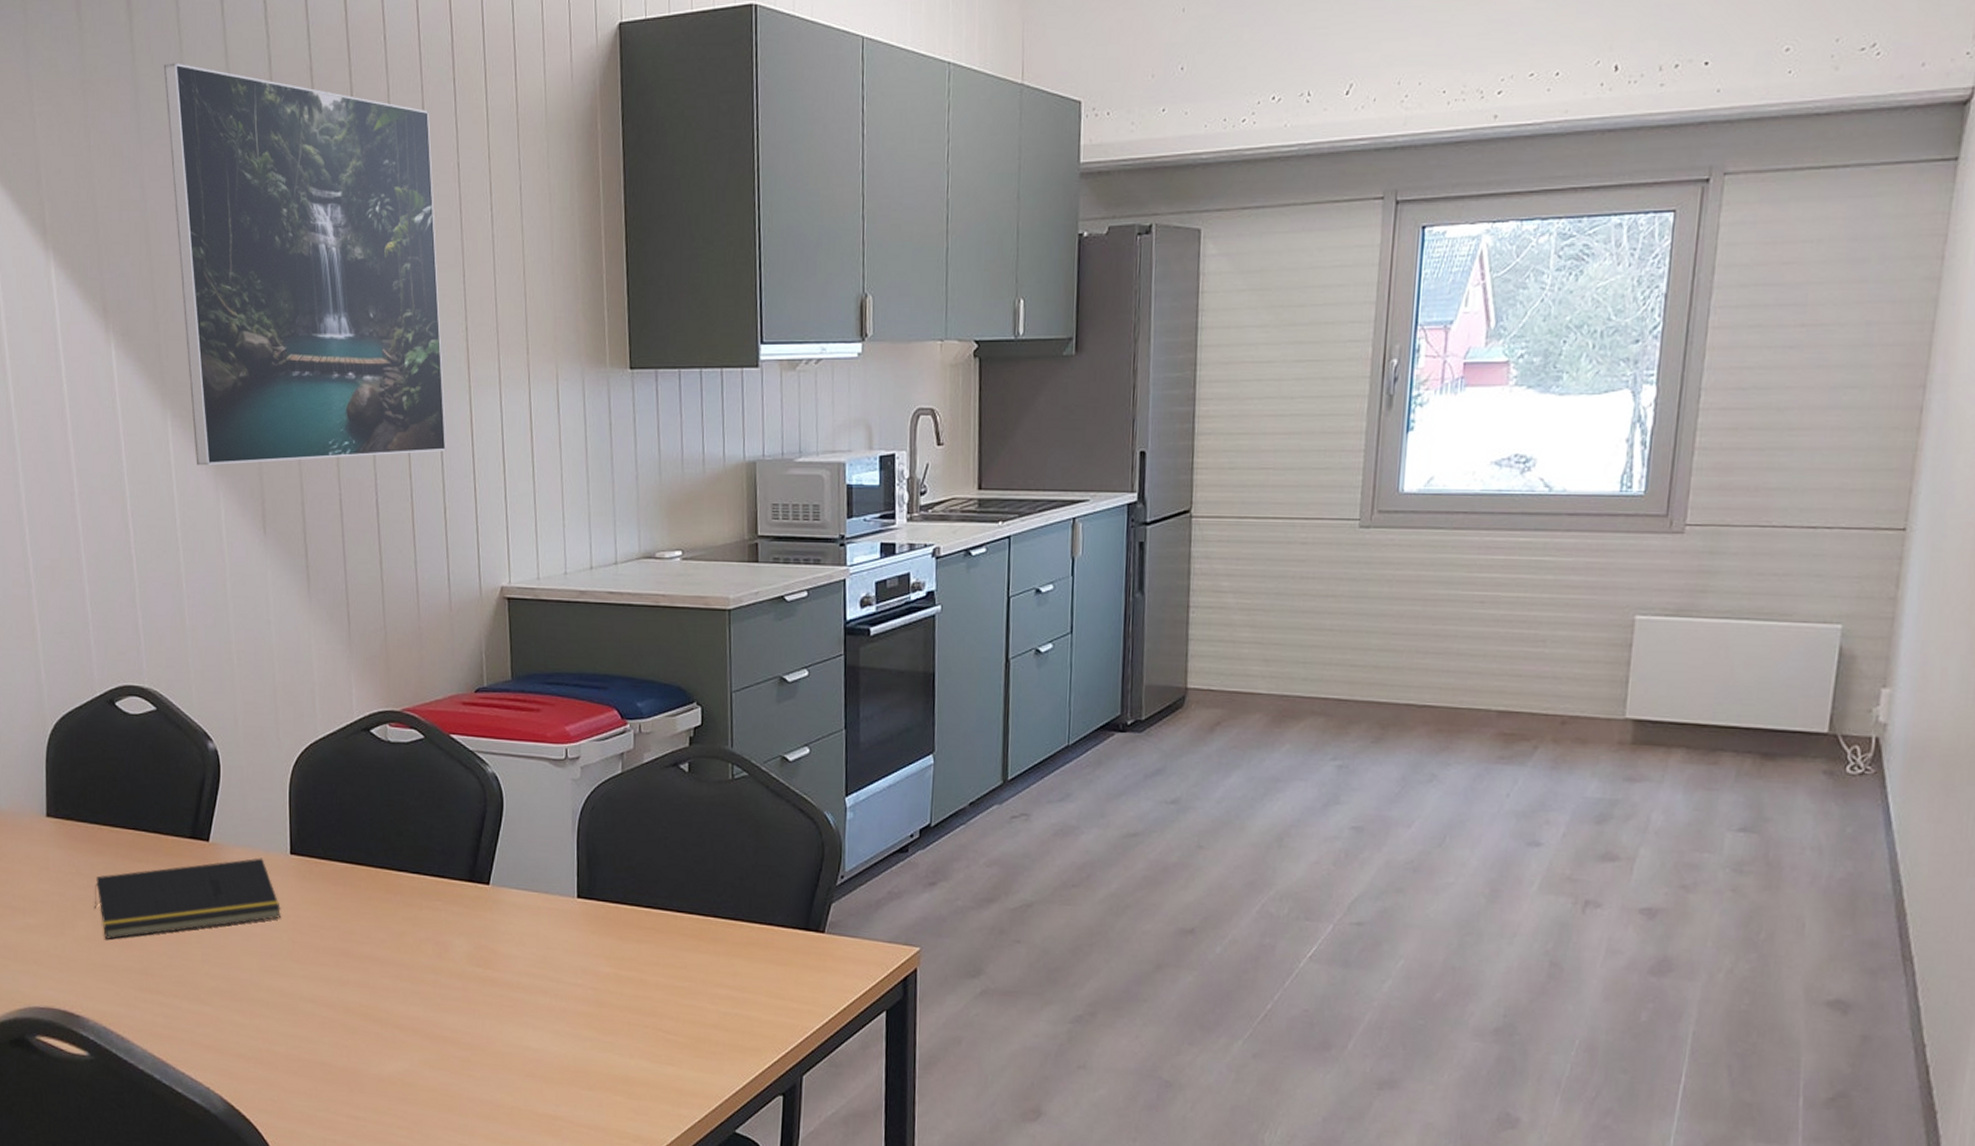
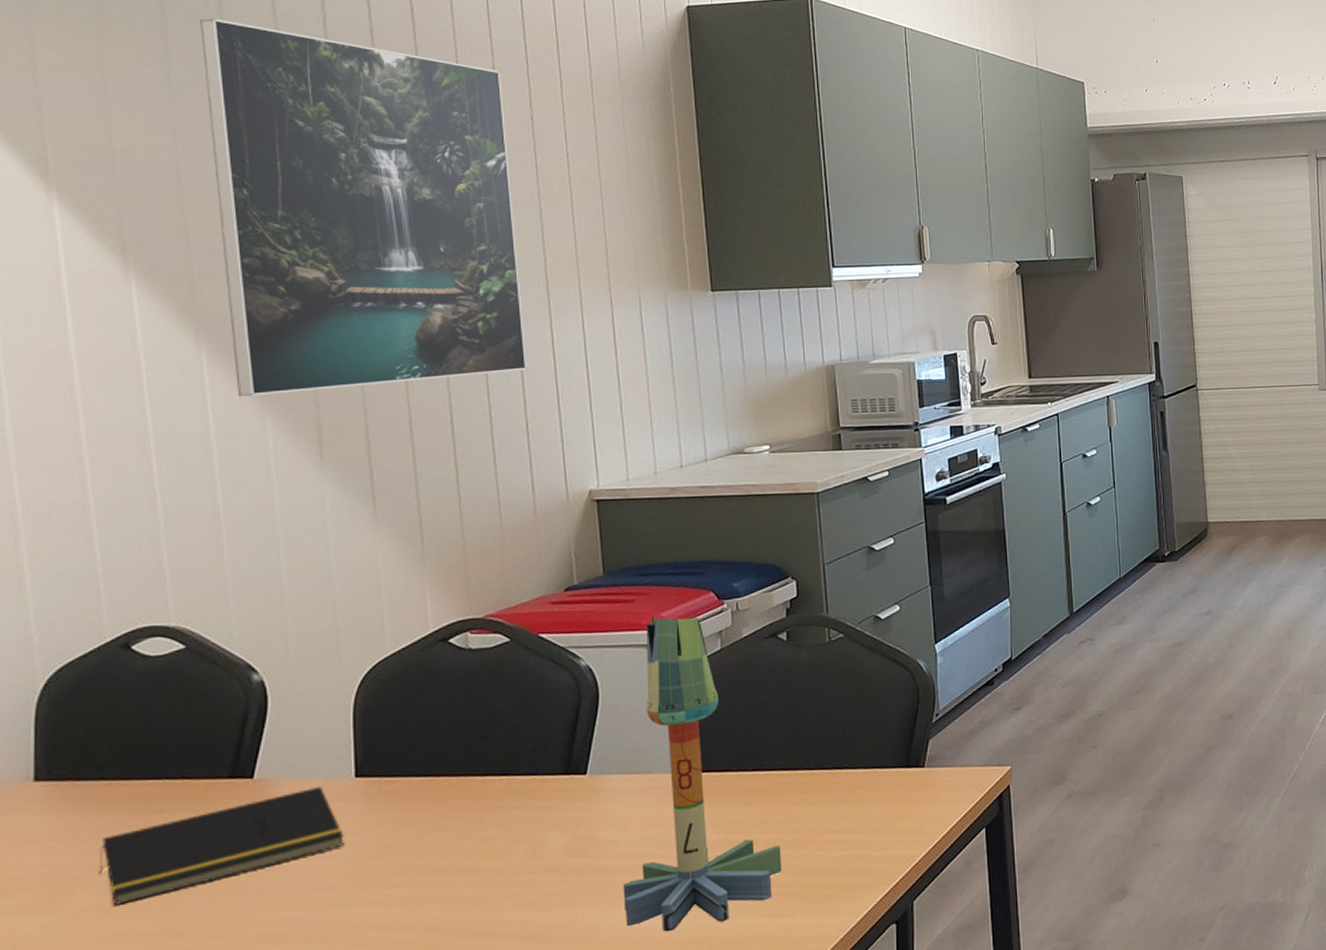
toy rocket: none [519,728,671,1058] -> present [623,616,783,932]

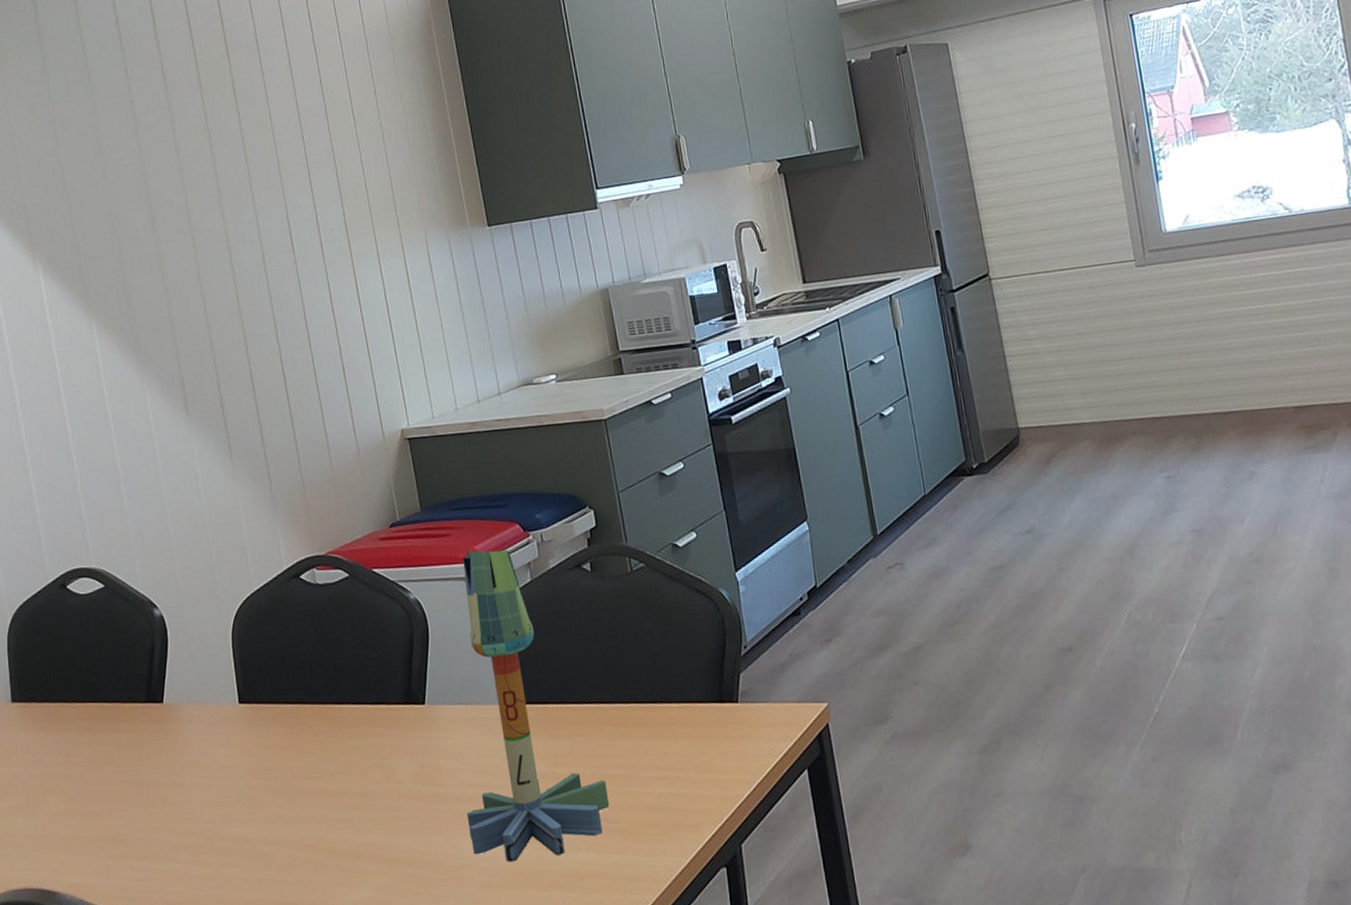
notepad: present [99,786,344,905] -> none [61,711,236,812]
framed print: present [199,18,526,397] -> none [65,34,339,364]

